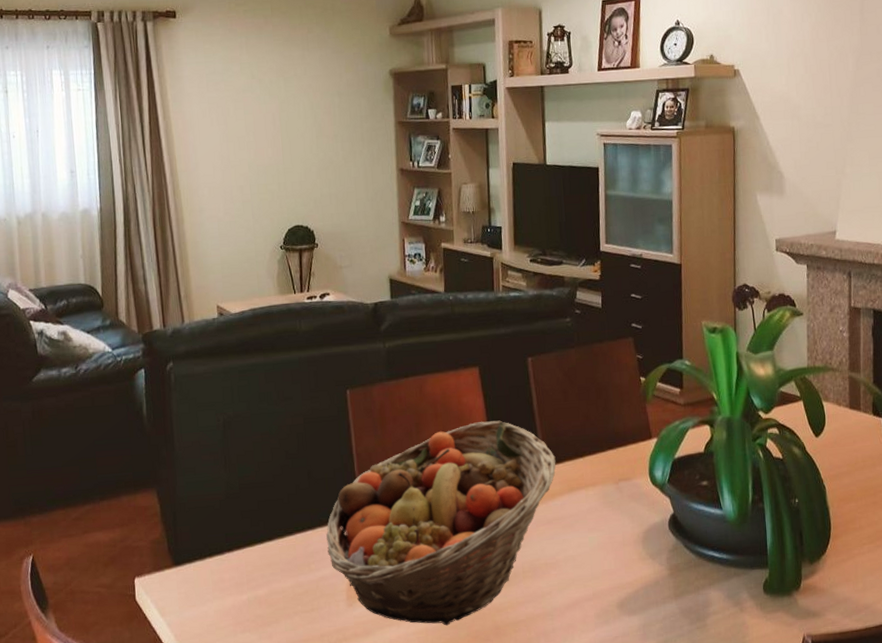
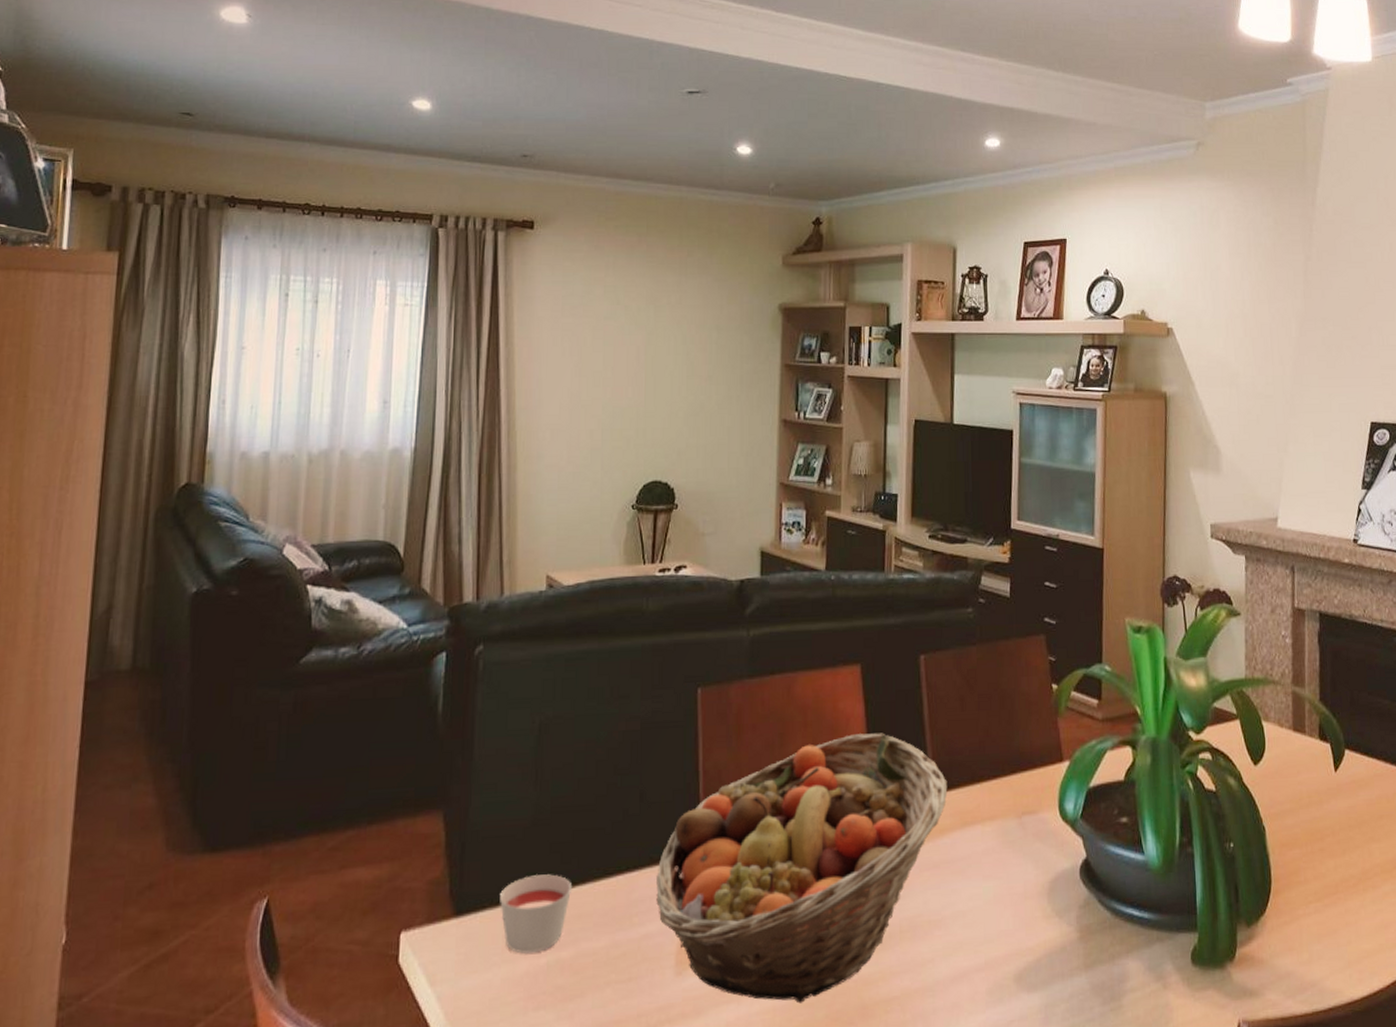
candle: none [207,534,261,592] -> present [500,874,571,954]

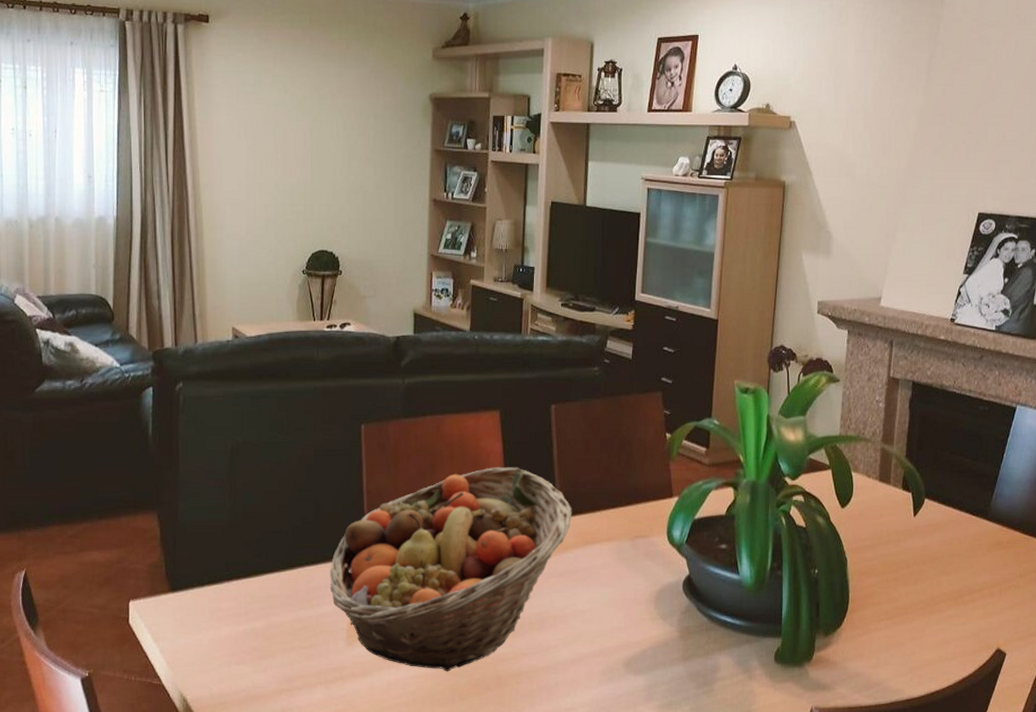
candle: present [500,874,571,954] -> none [205,564,262,622]

